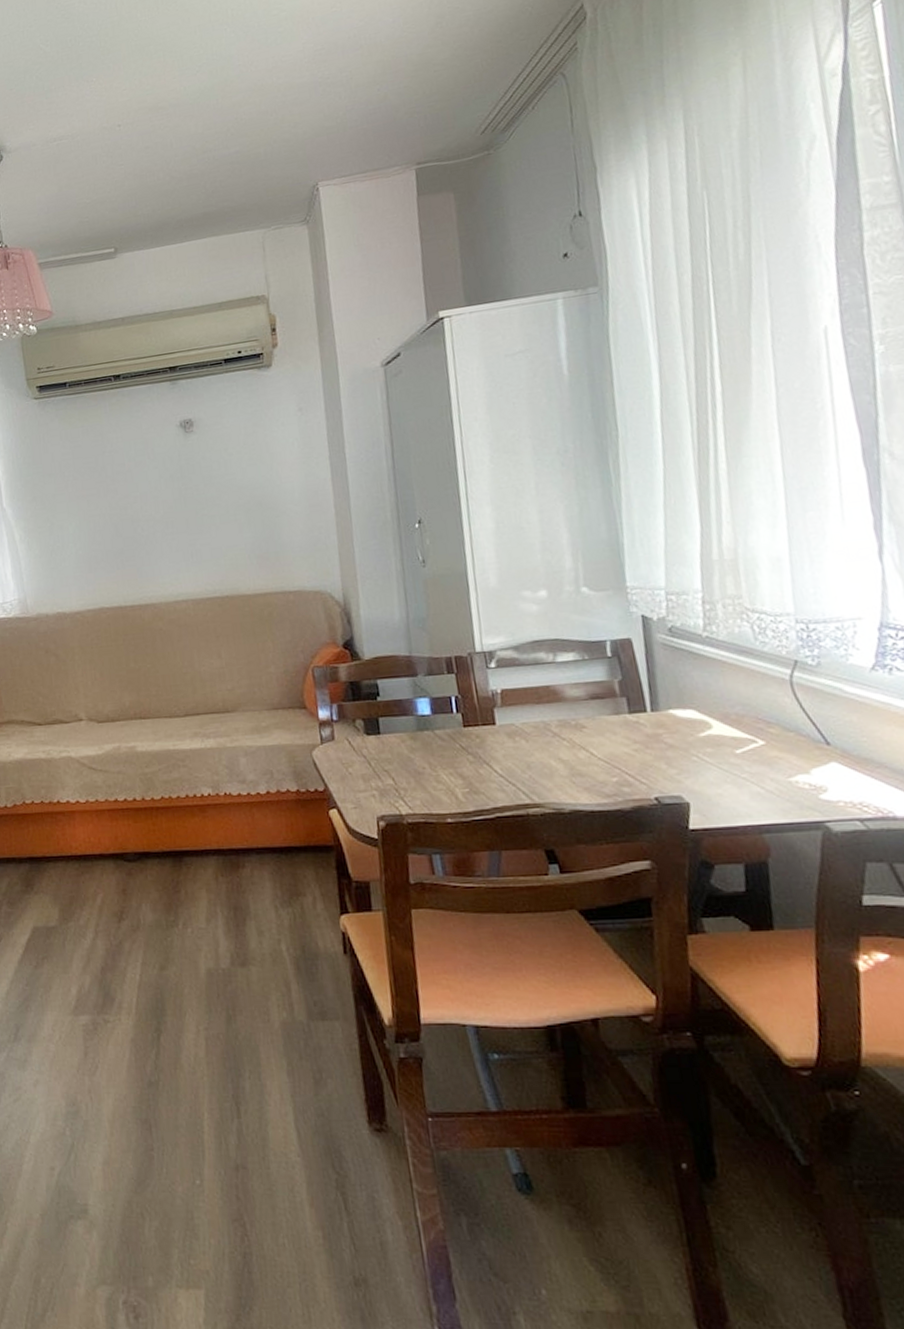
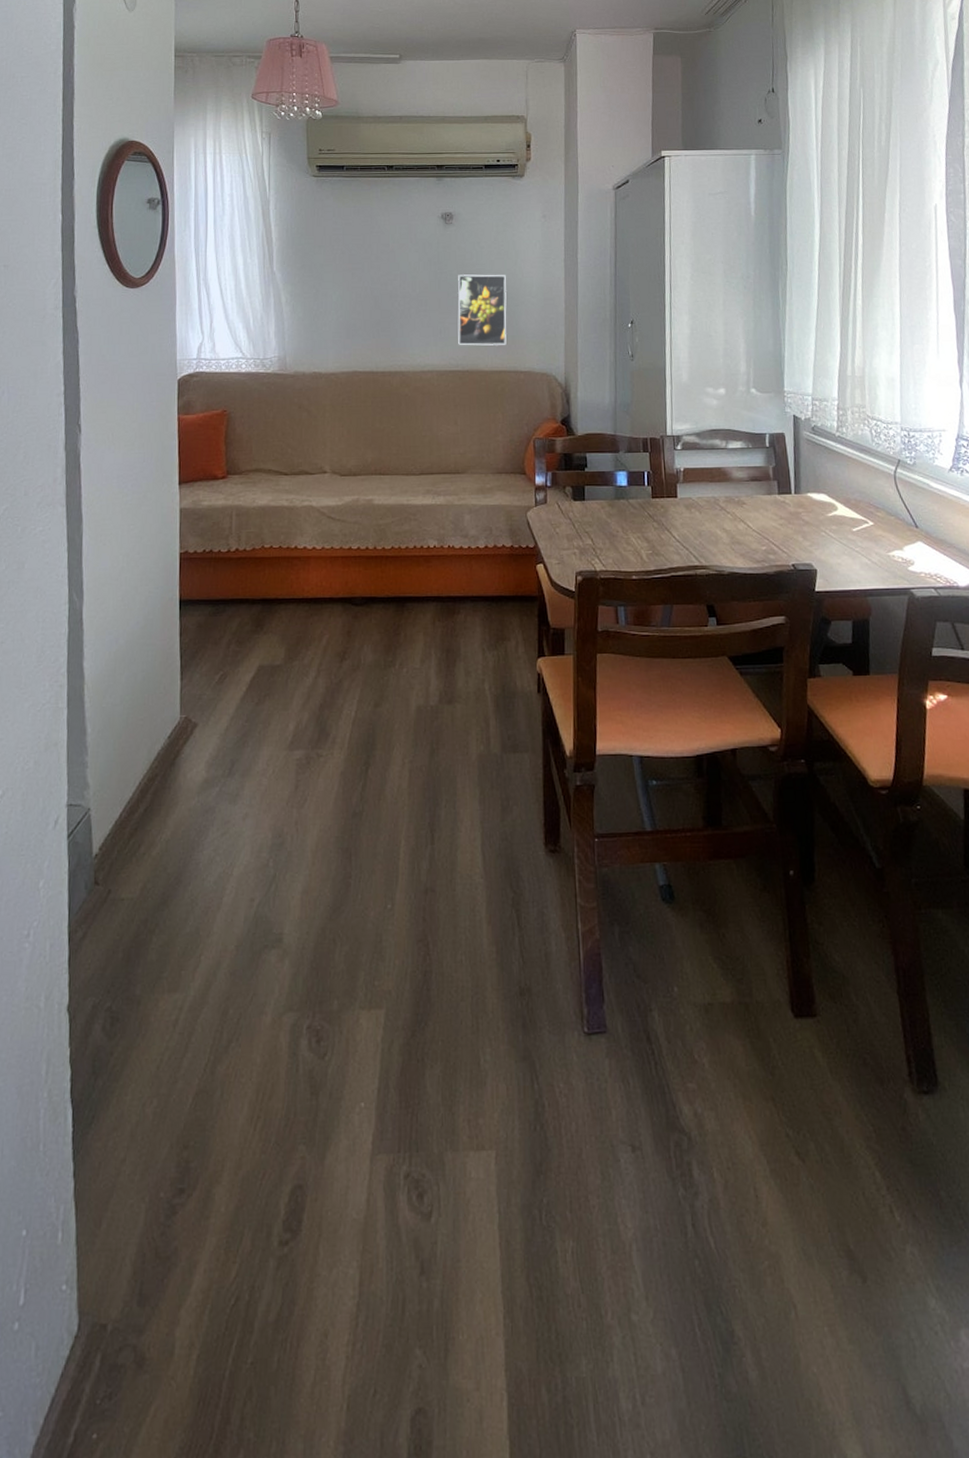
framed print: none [205,483,270,568] -> present [457,274,507,346]

